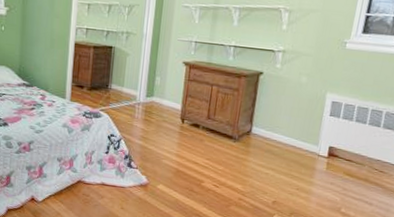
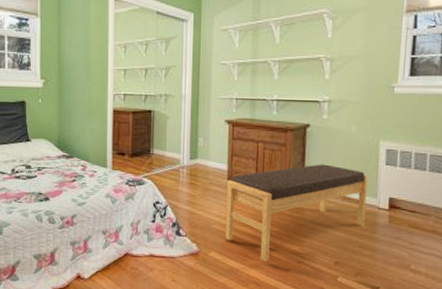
bench: none [174,110,312,197] -> present [225,164,368,262]

